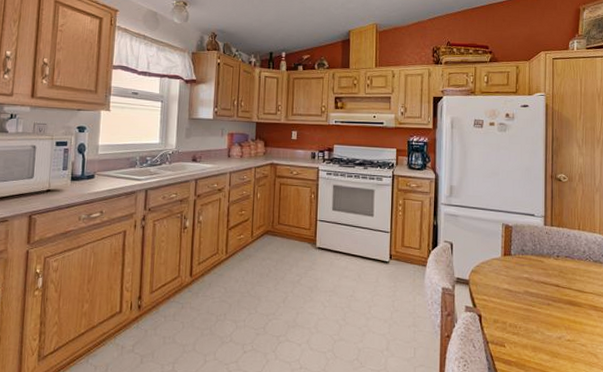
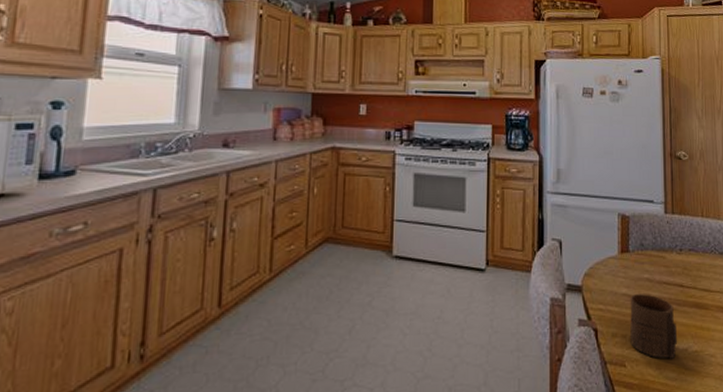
cup: none [510,290,552,344] -> present [630,294,678,359]

